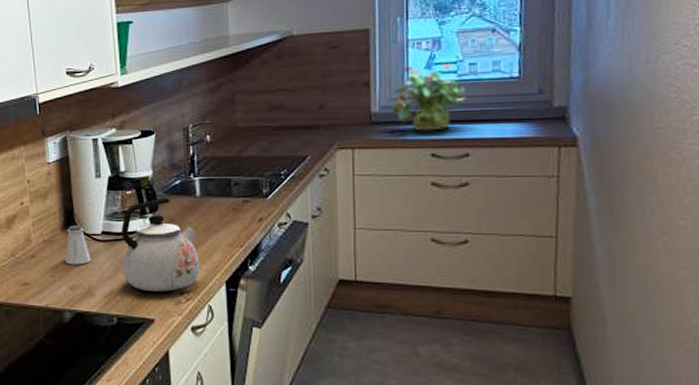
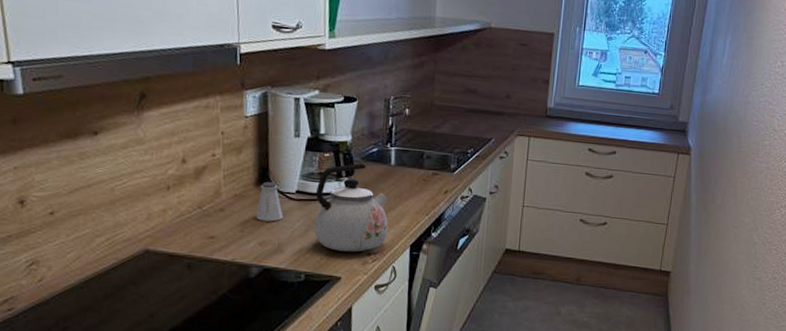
potted plant: present [390,64,468,132] -> none [562,71,622,130]

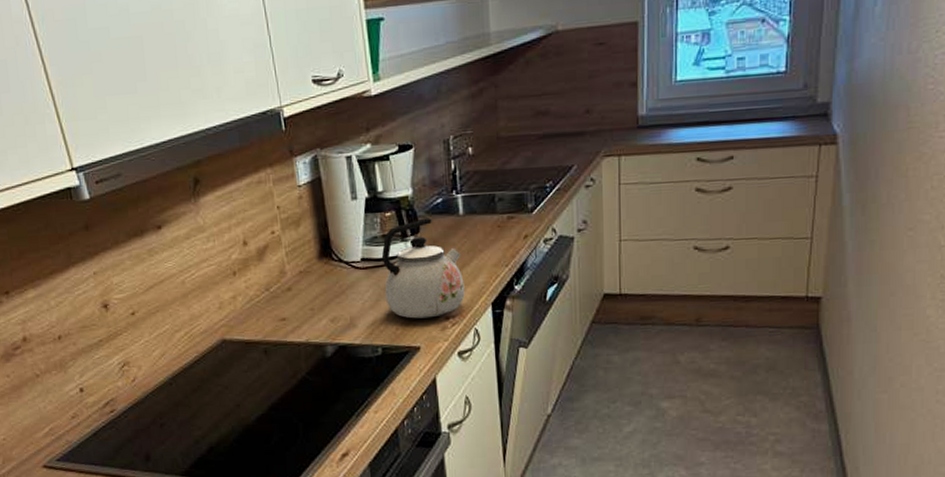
saltshaker: present [256,182,284,222] -> none [323,253,352,296]

